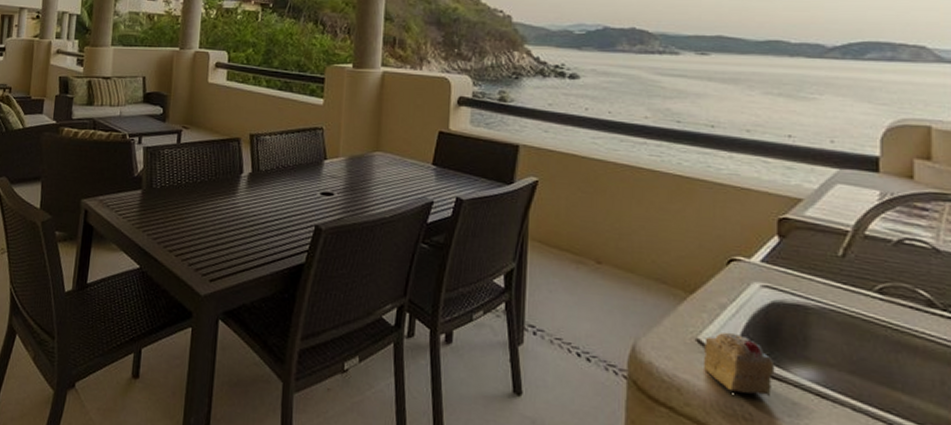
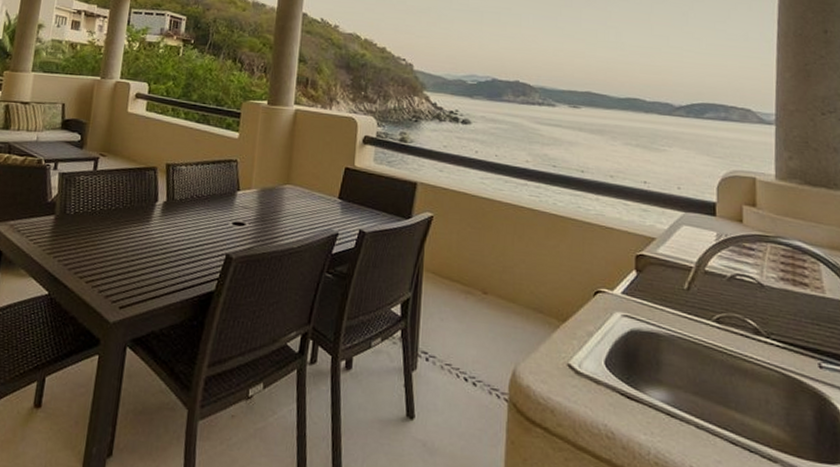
cake slice: present [704,331,775,397] -> none [574,357,633,417]

